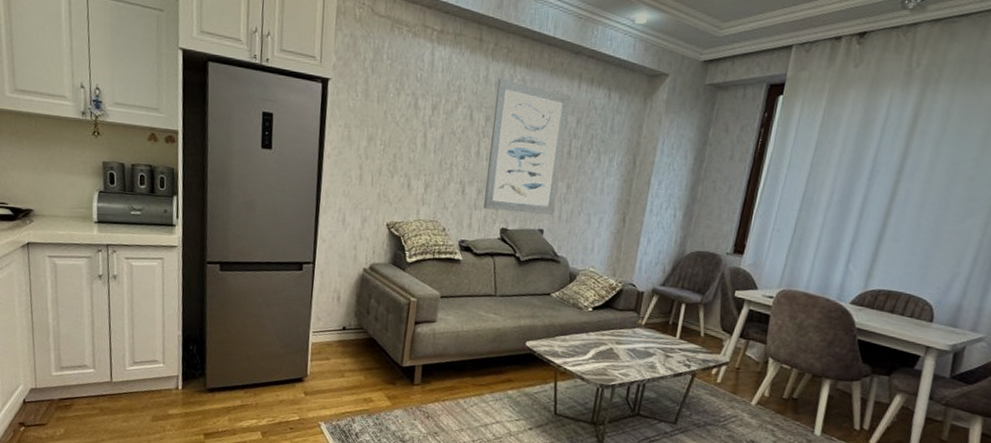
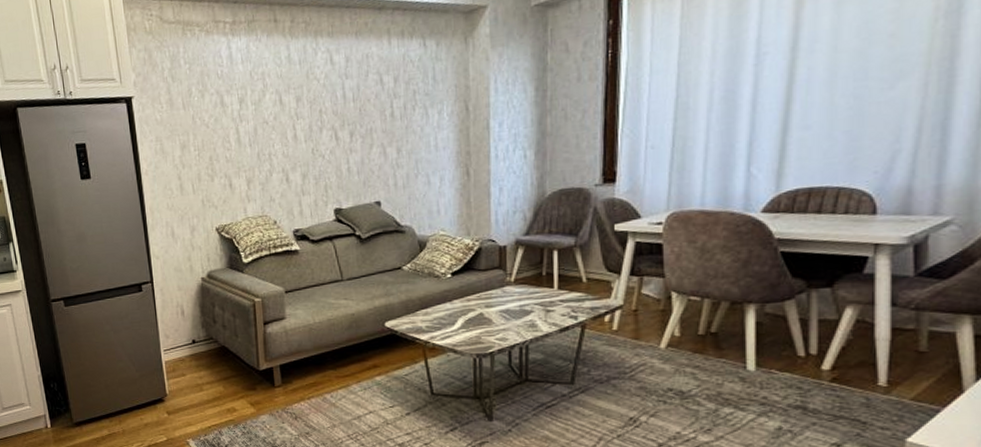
wall art: present [483,78,571,215] -> none [301,54,388,192]

